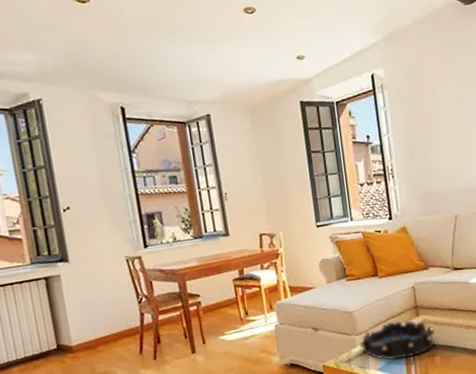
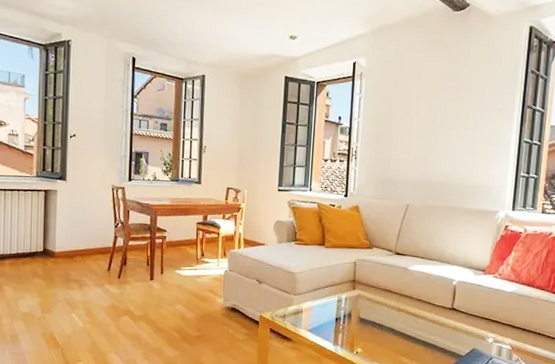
decorative bowl: present [359,319,436,361] -> none [295,289,368,326]

